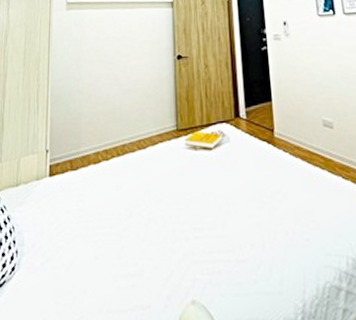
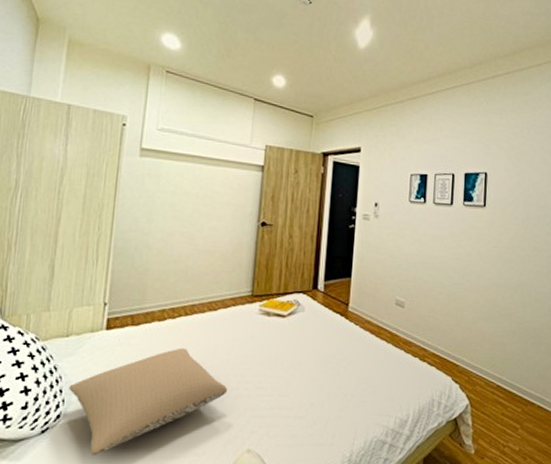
pillow: none [21,190,165,310] -> present [68,348,228,455]

